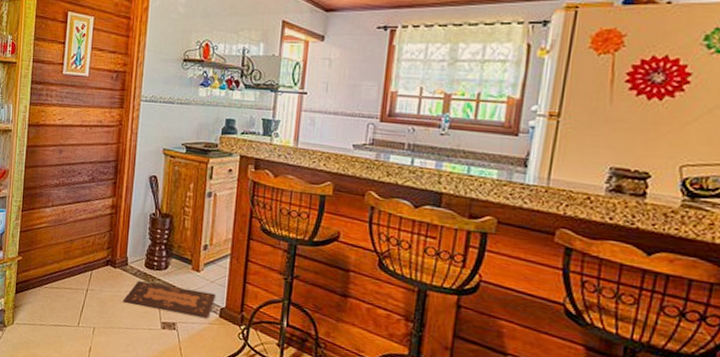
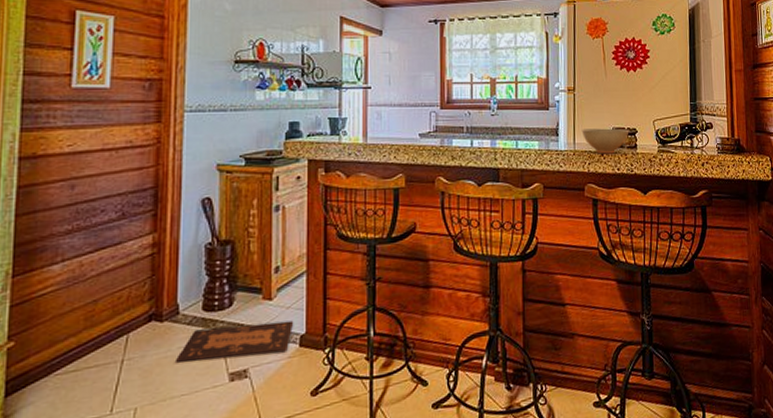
bowl: none [561,163,637,199] -> present [581,128,629,154]

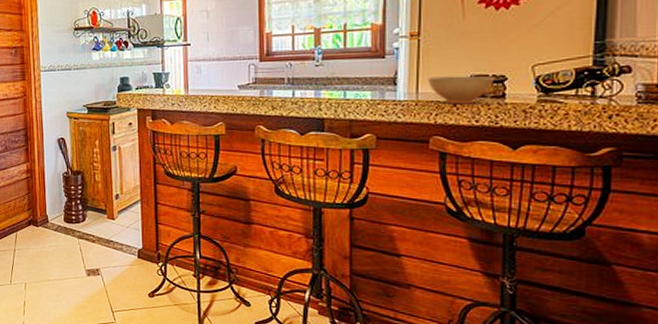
doormat: present [176,320,294,363] -> none [49,235,133,259]

